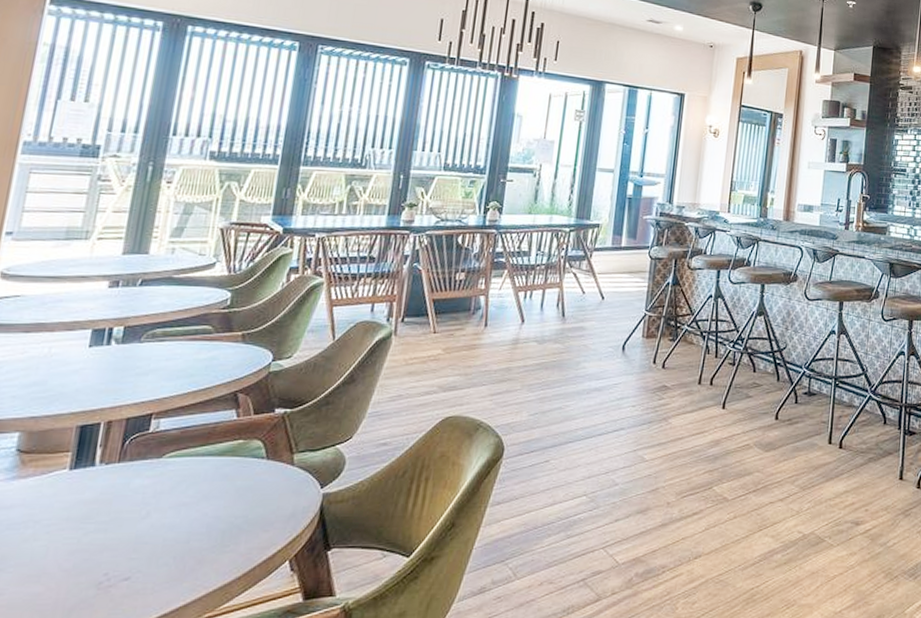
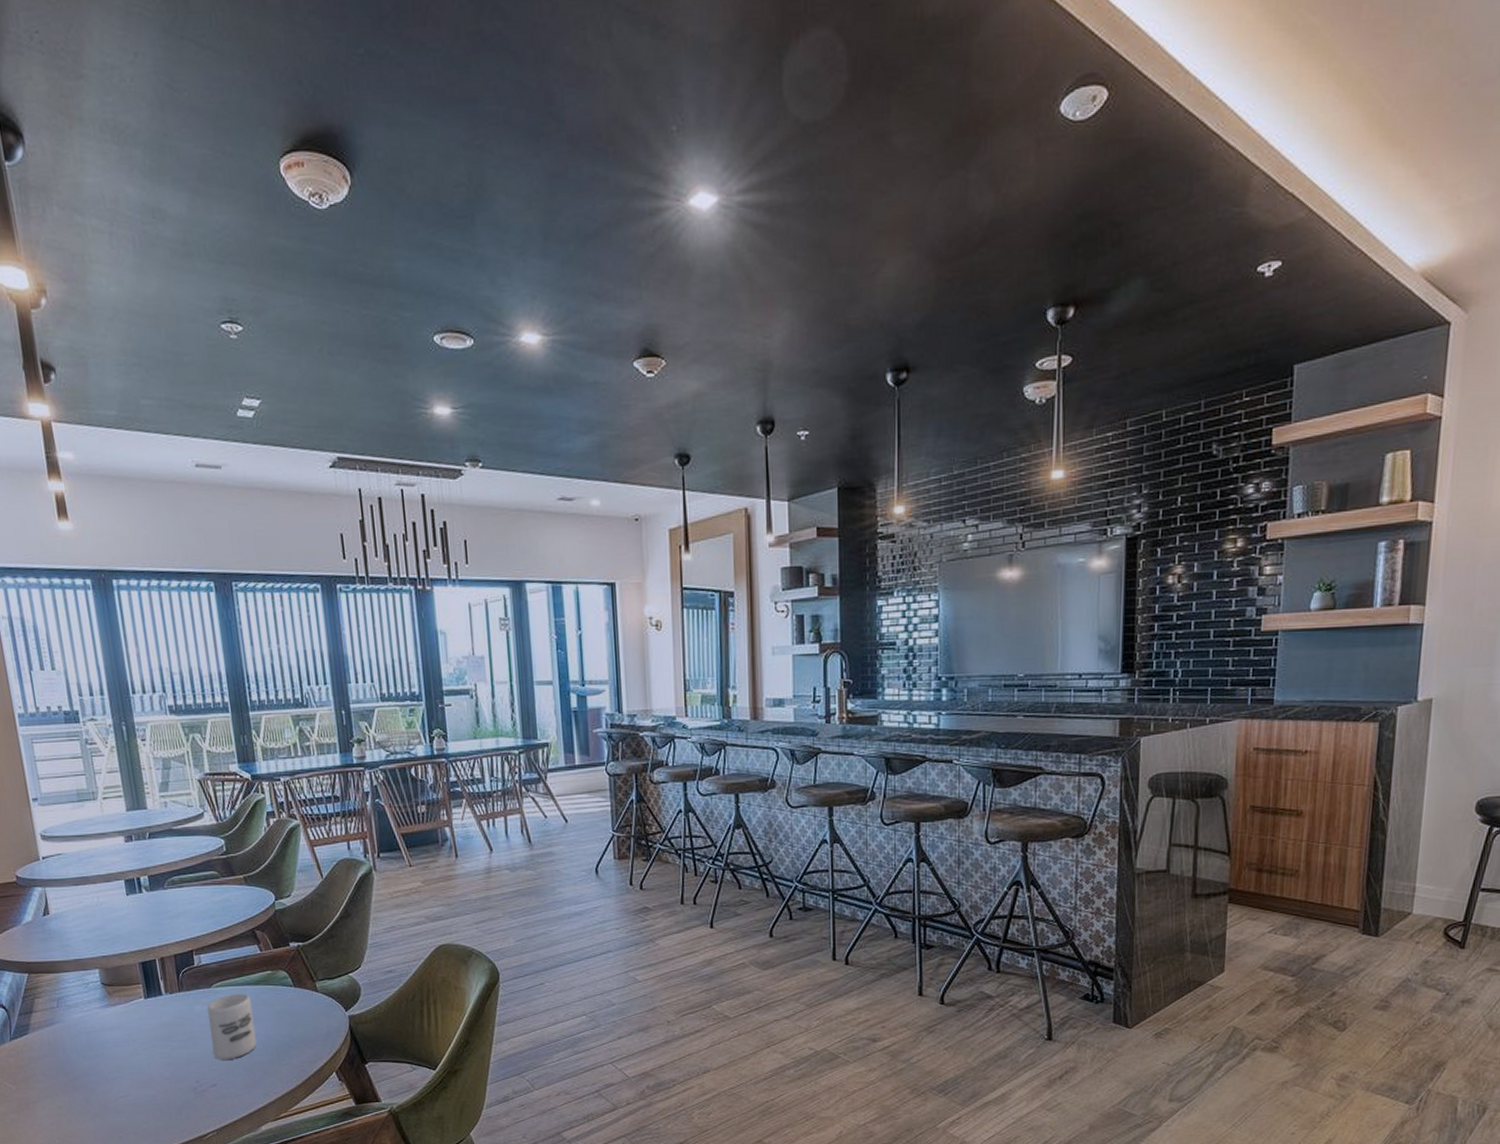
cup: none [138,465,209,546] -> present [207,993,257,1060]

